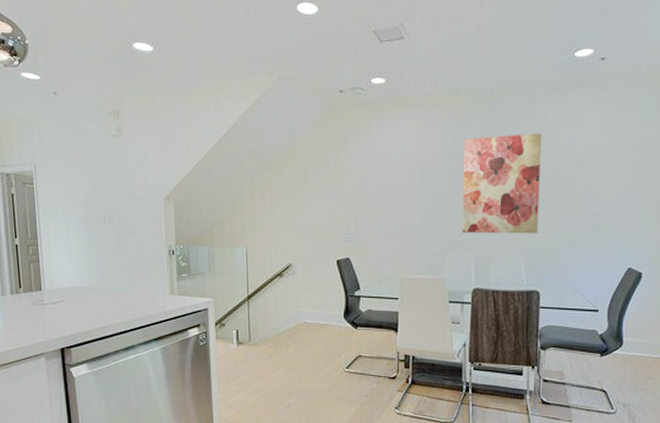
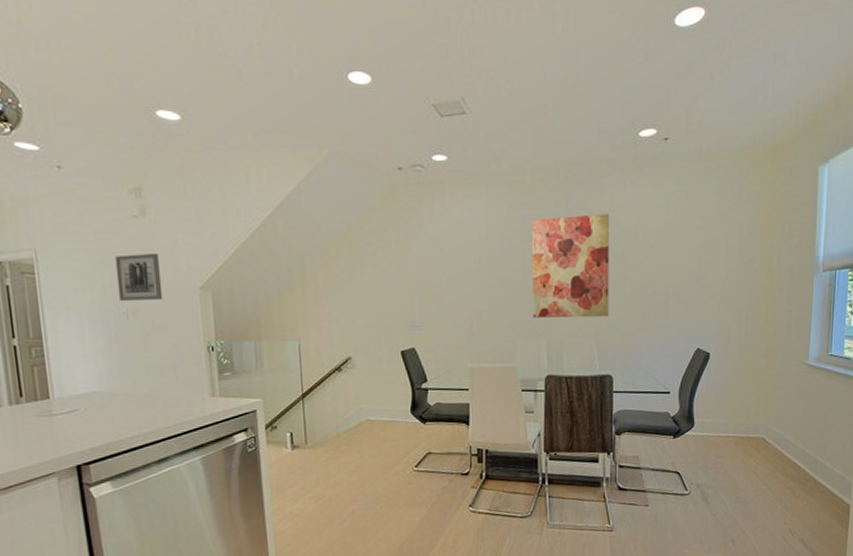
wall art: none [96,167,134,208] -> present [114,252,163,301]

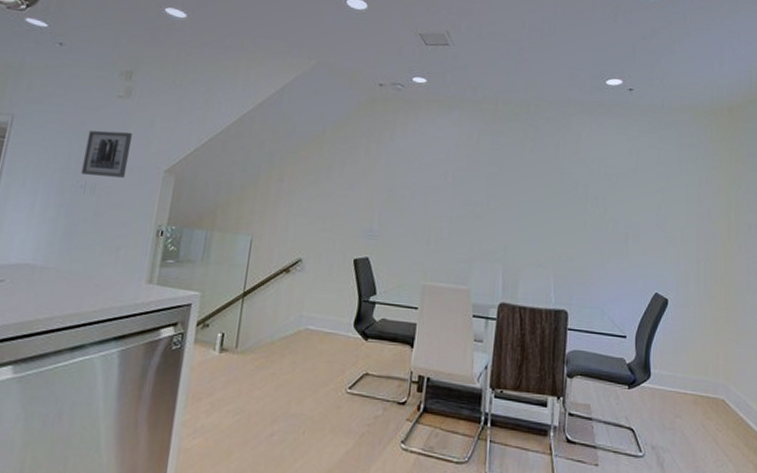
wall art: present [531,214,609,318] -> none [492,146,574,250]

